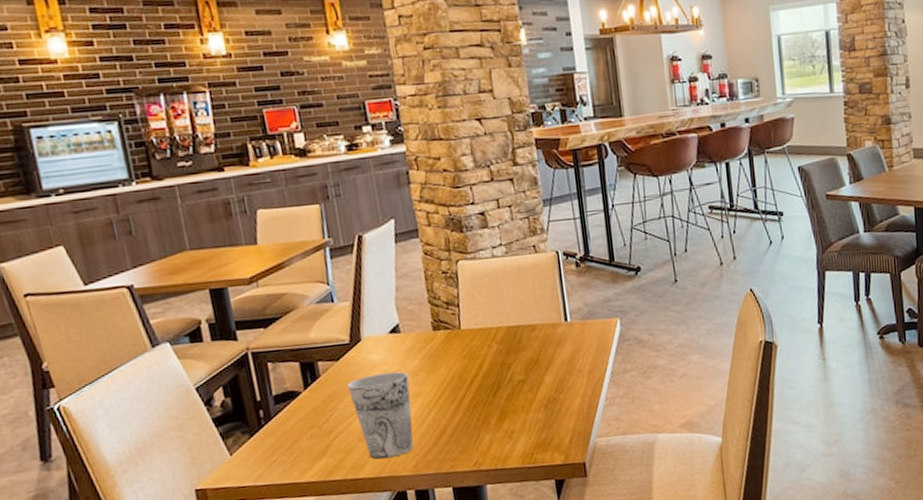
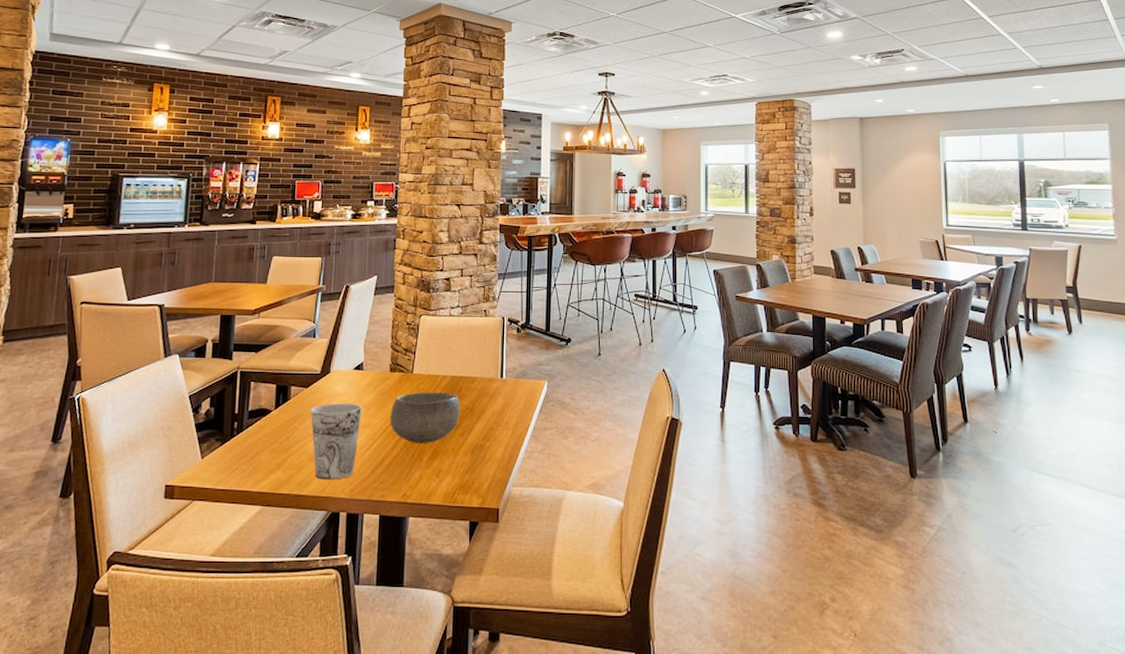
bowl: none [442,345,525,406] -> present [389,392,461,443]

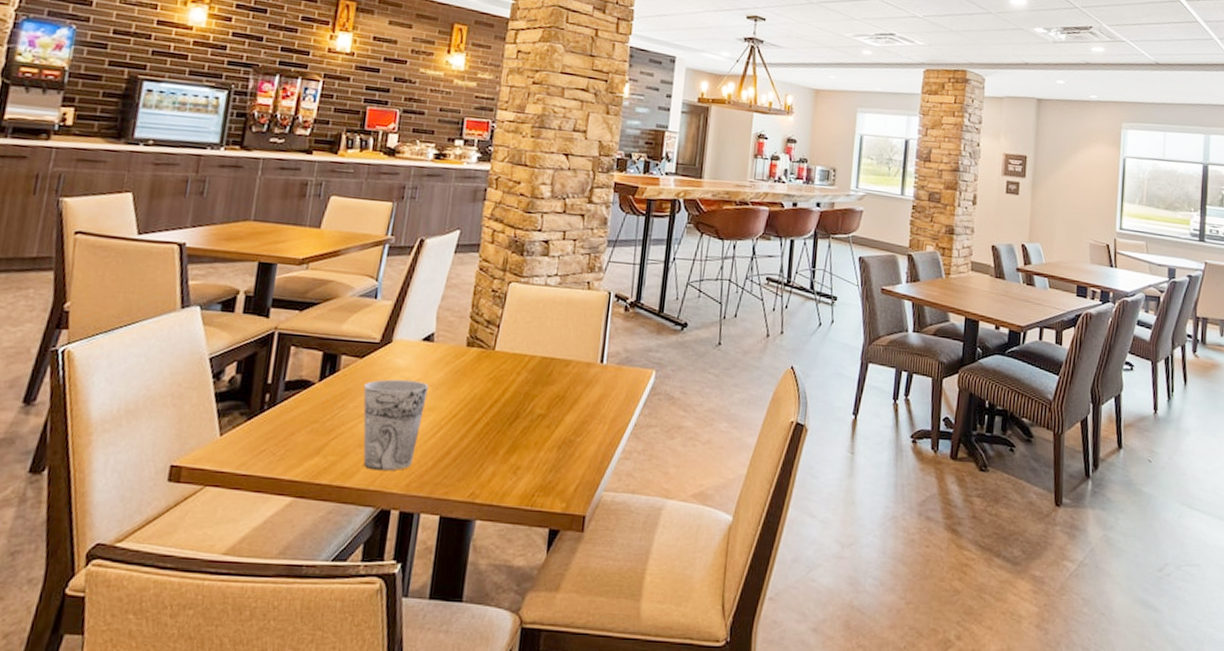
bowl: present [389,392,461,443] -> none [461,372,550,434]

